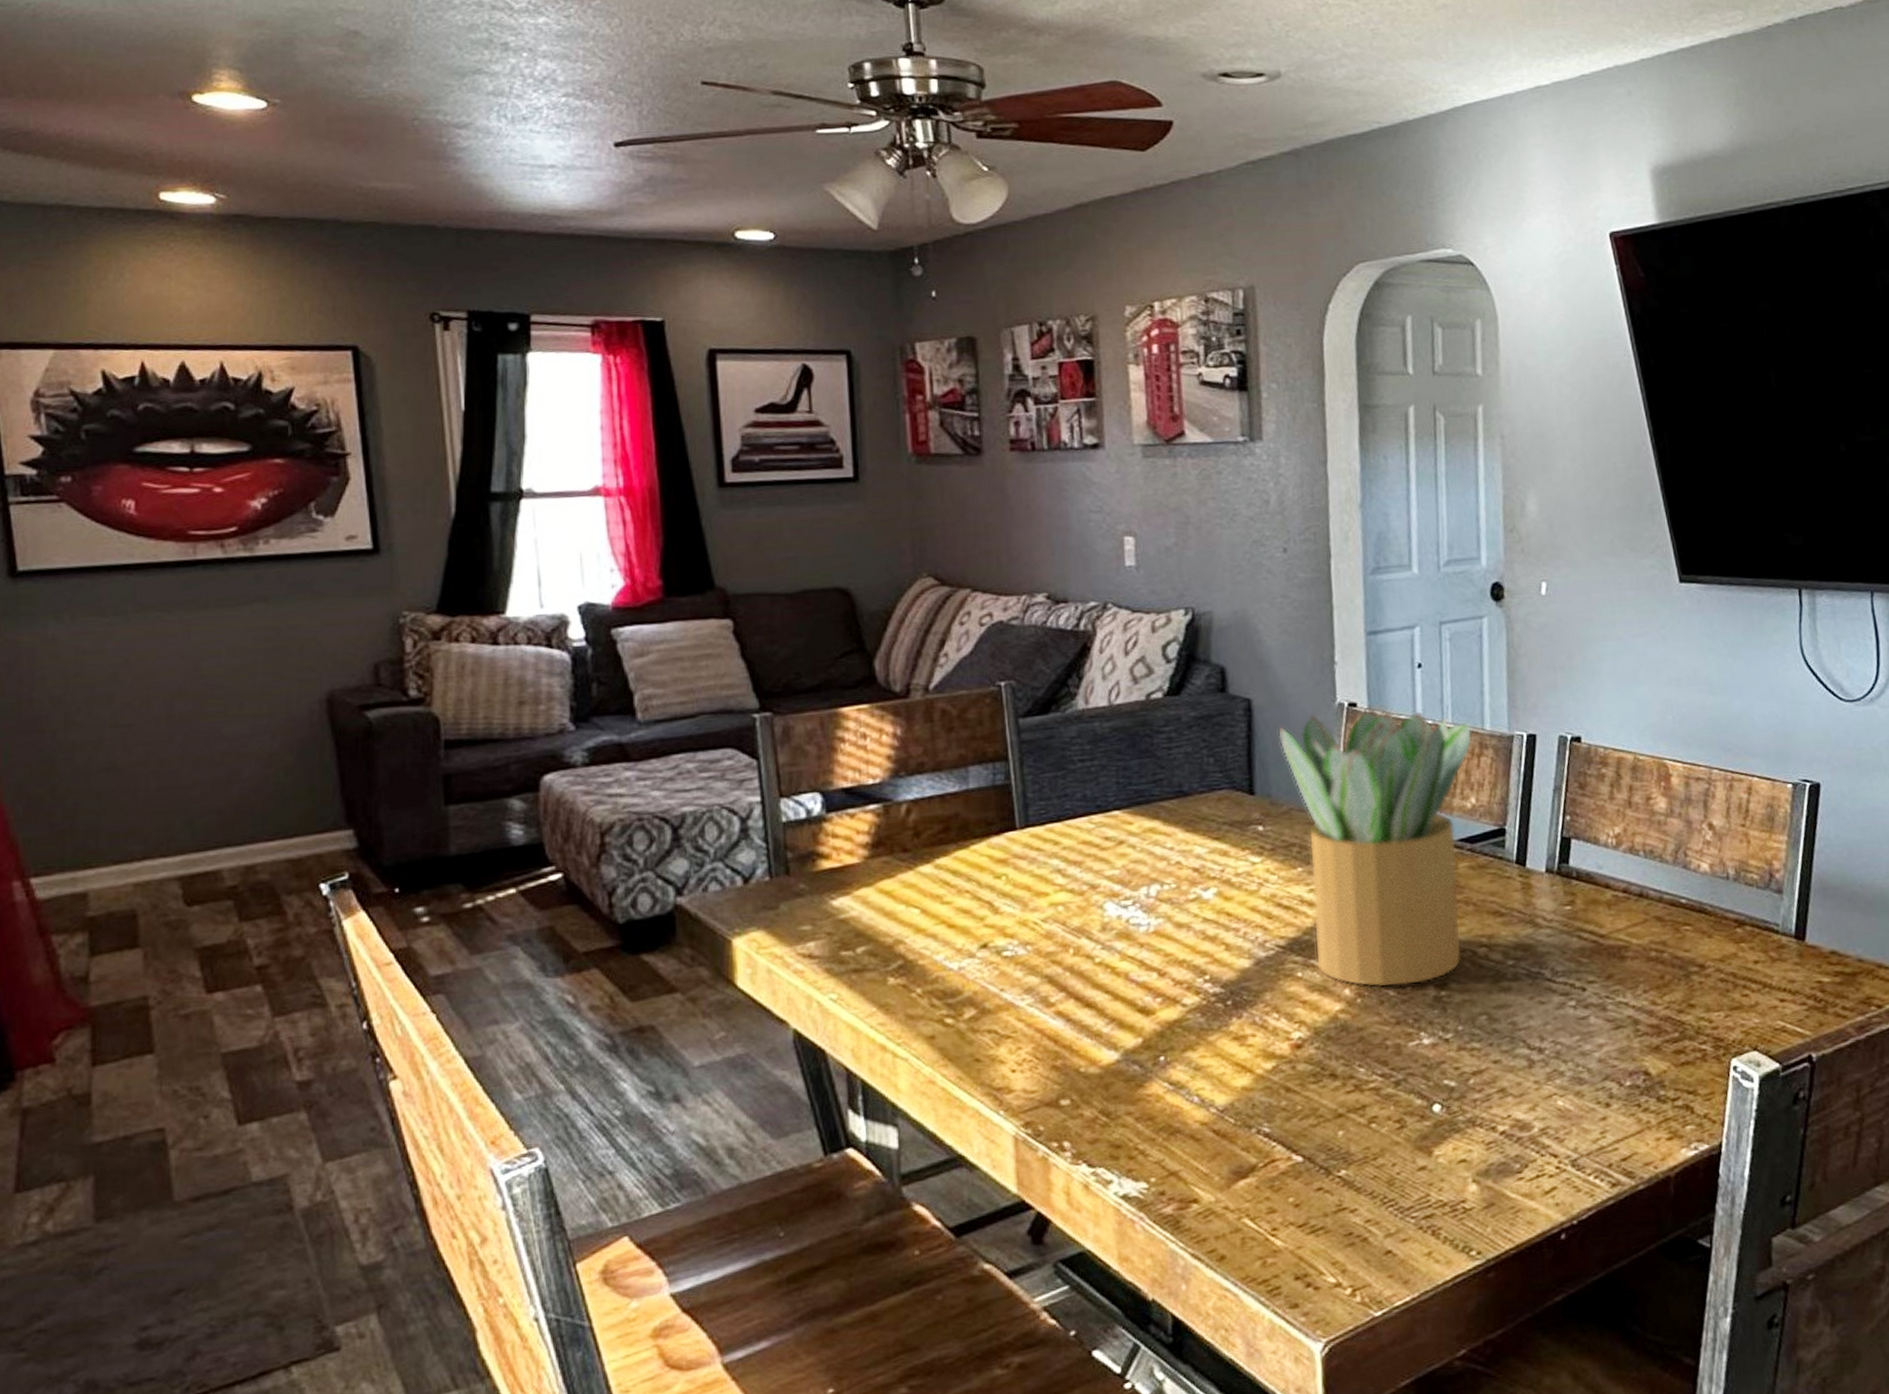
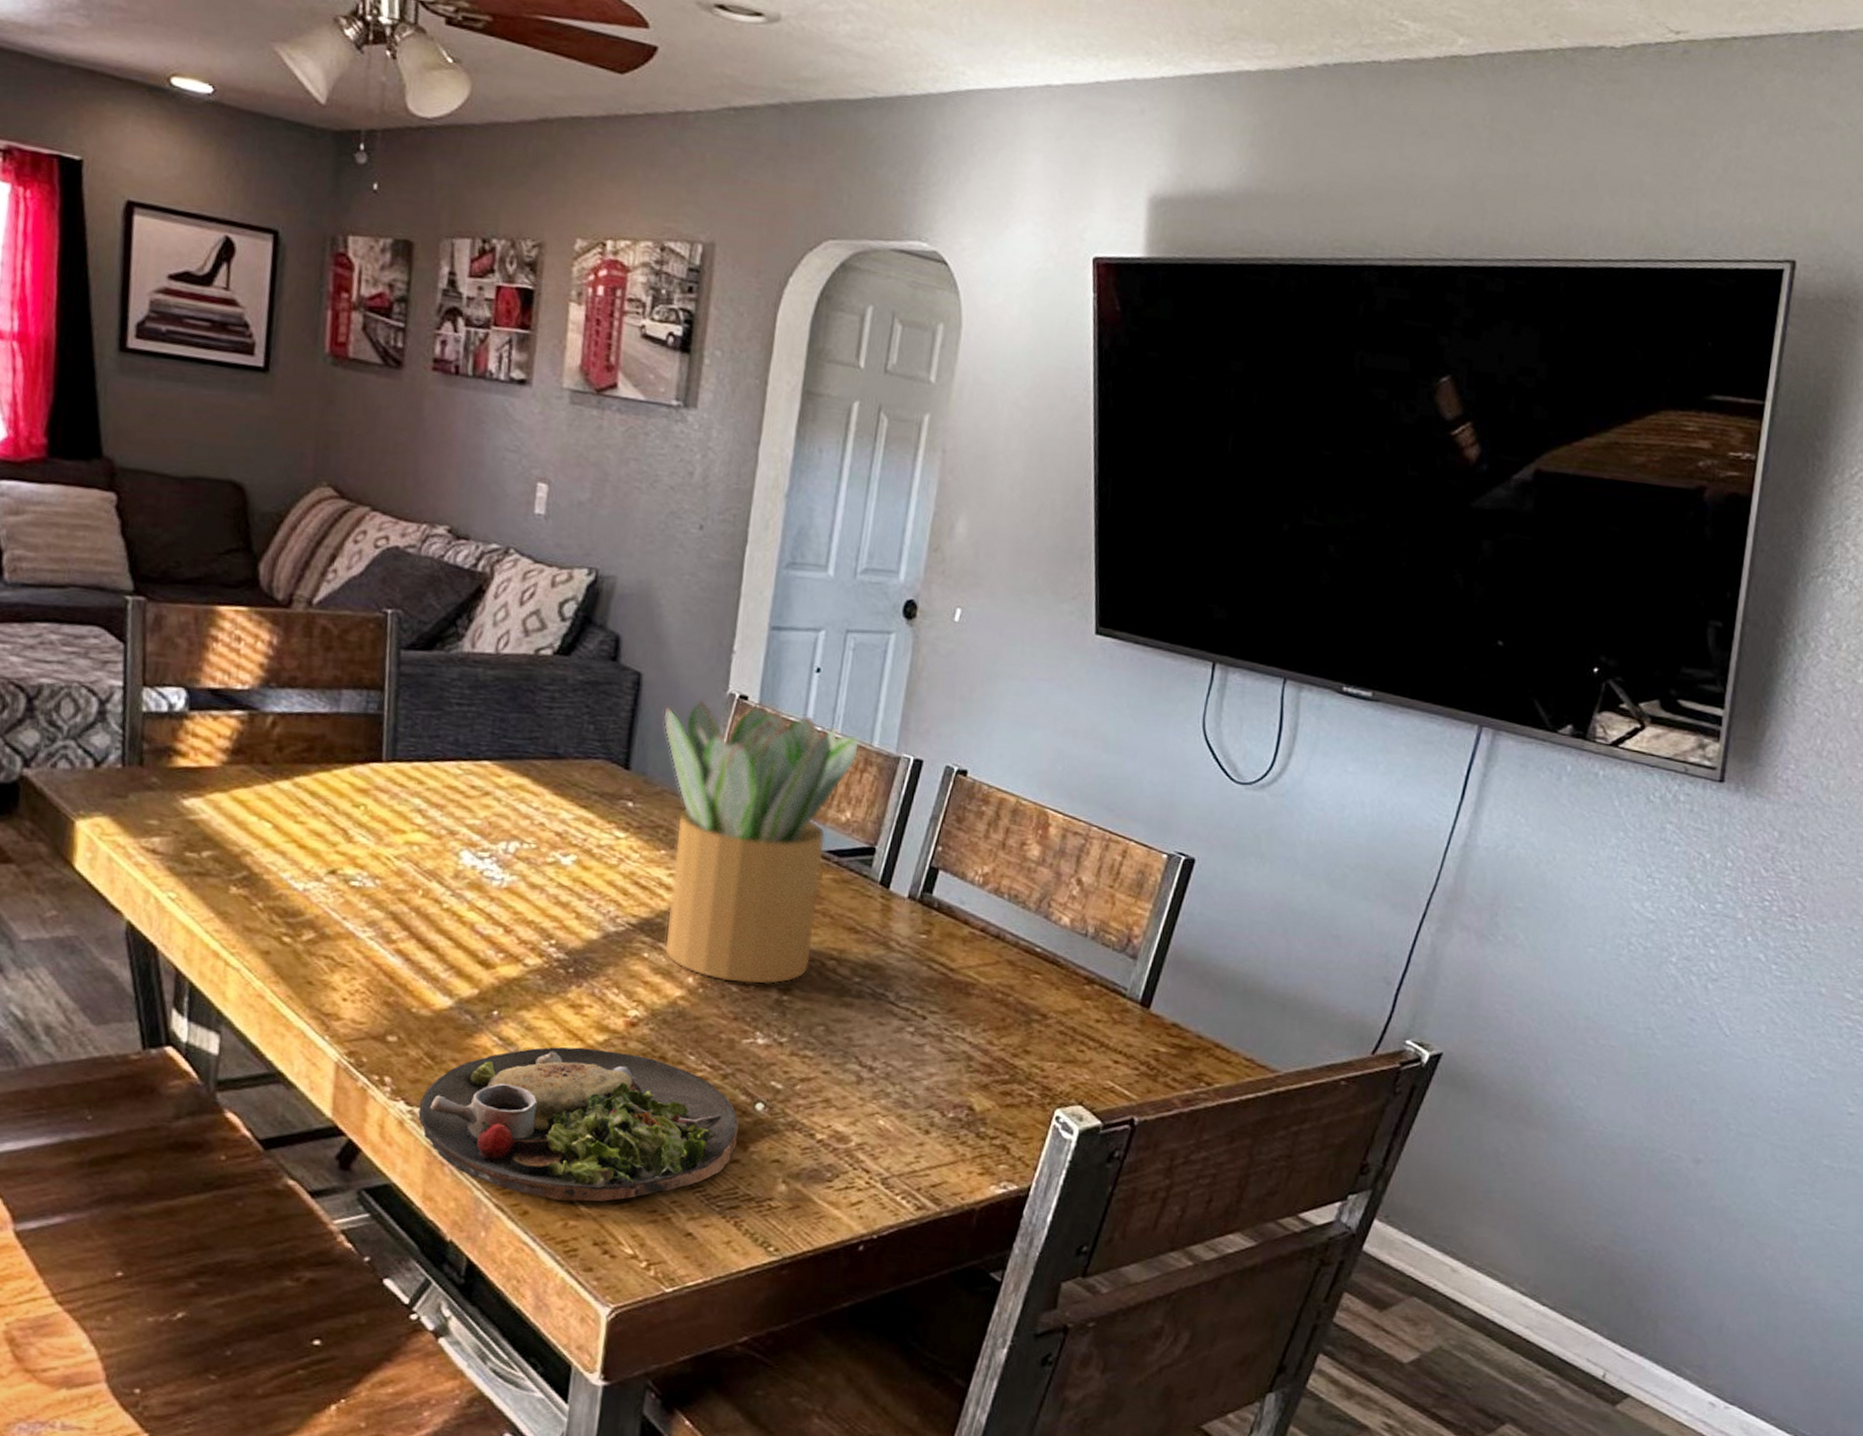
dinner plate: none [1101,1076,1421,1240] -> present [418,1047,739,1202]

